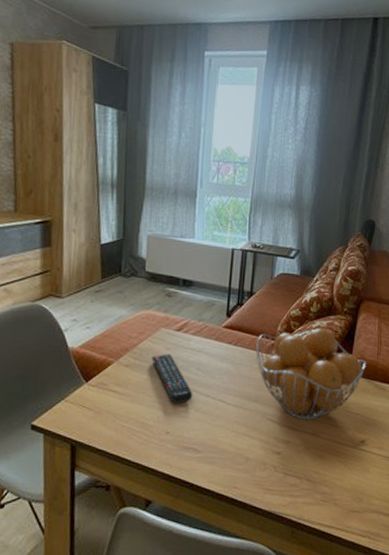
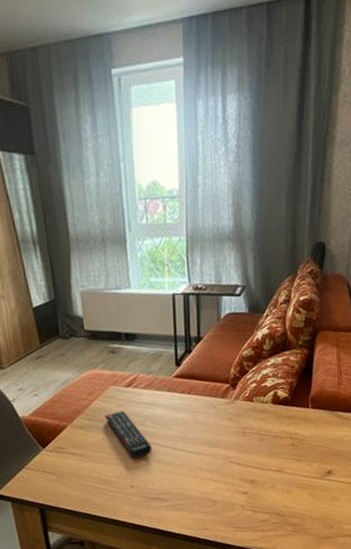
fruit basket: present [256,328,366,421] -> none [210,365,327,459]

